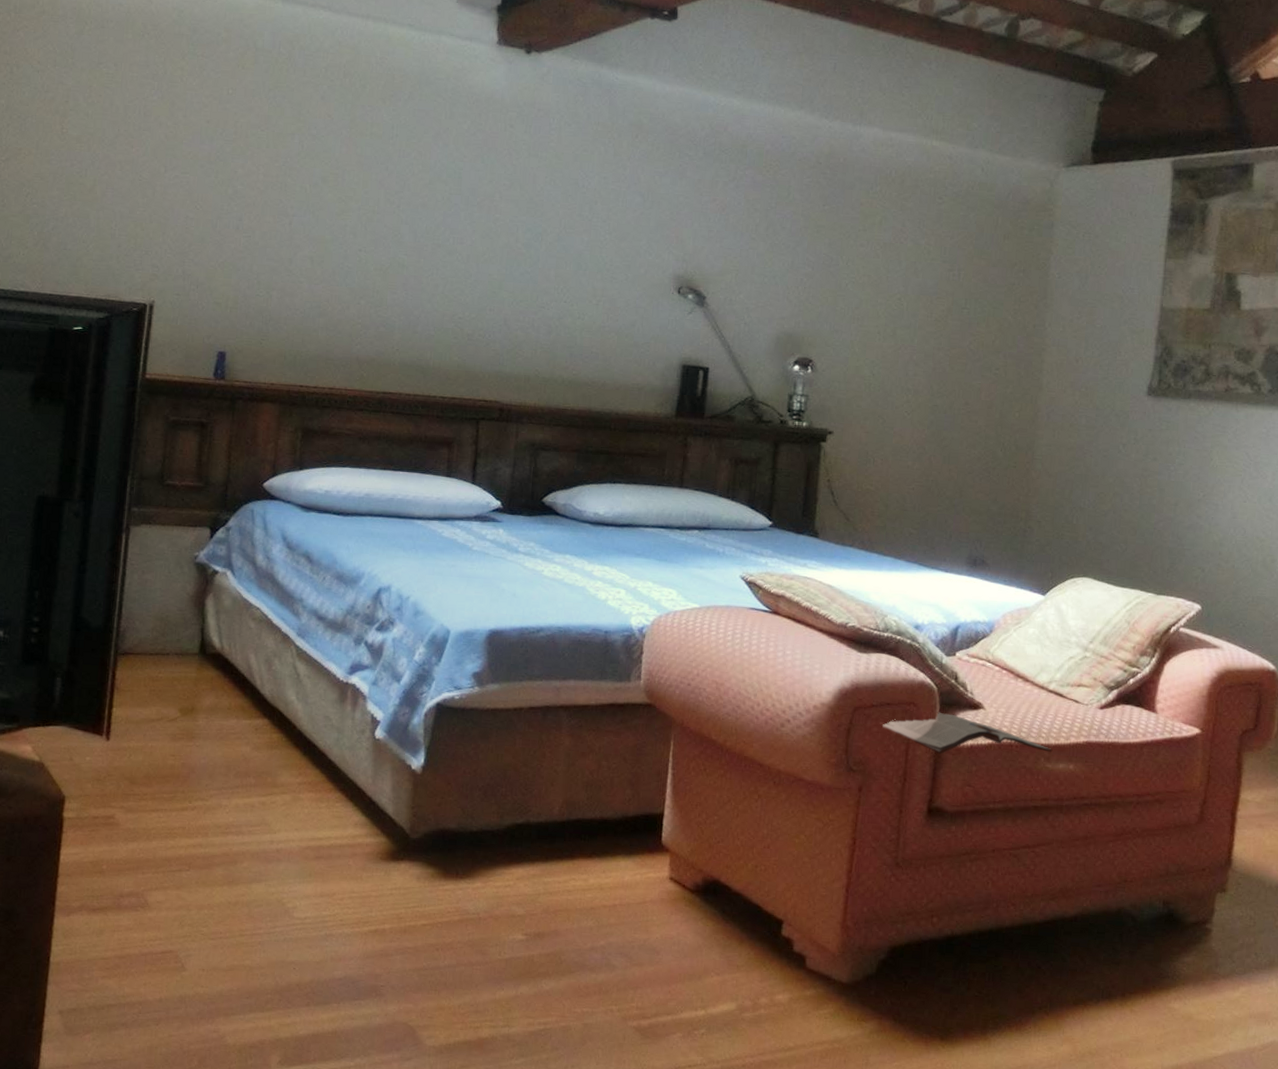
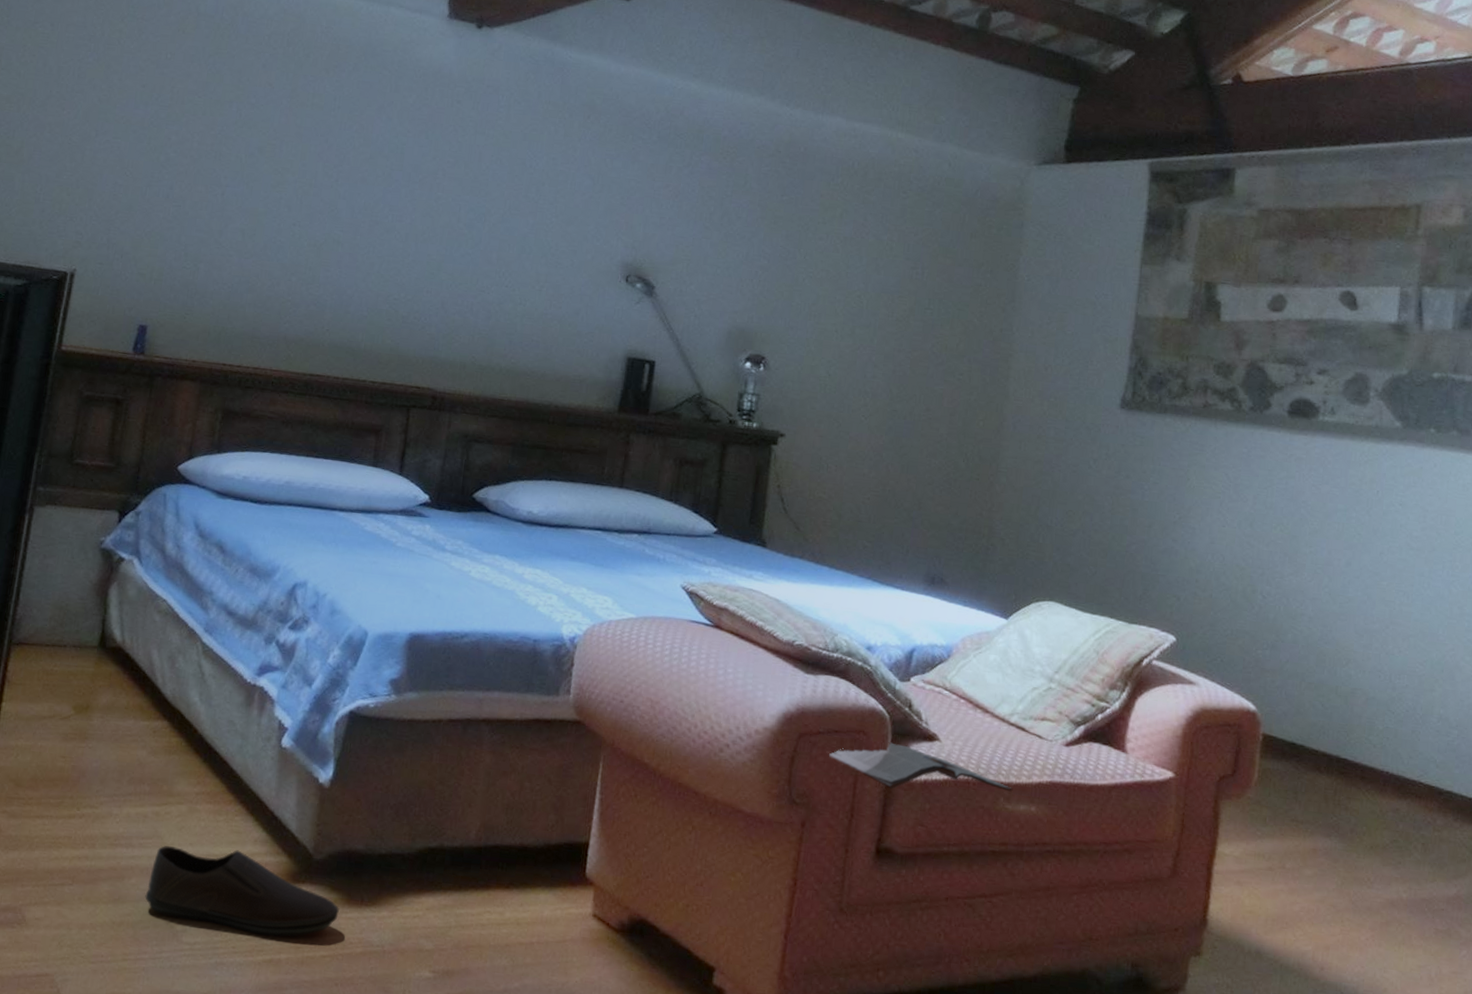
shoe: none [257,832,436,909] -> present [145,846,339,936]

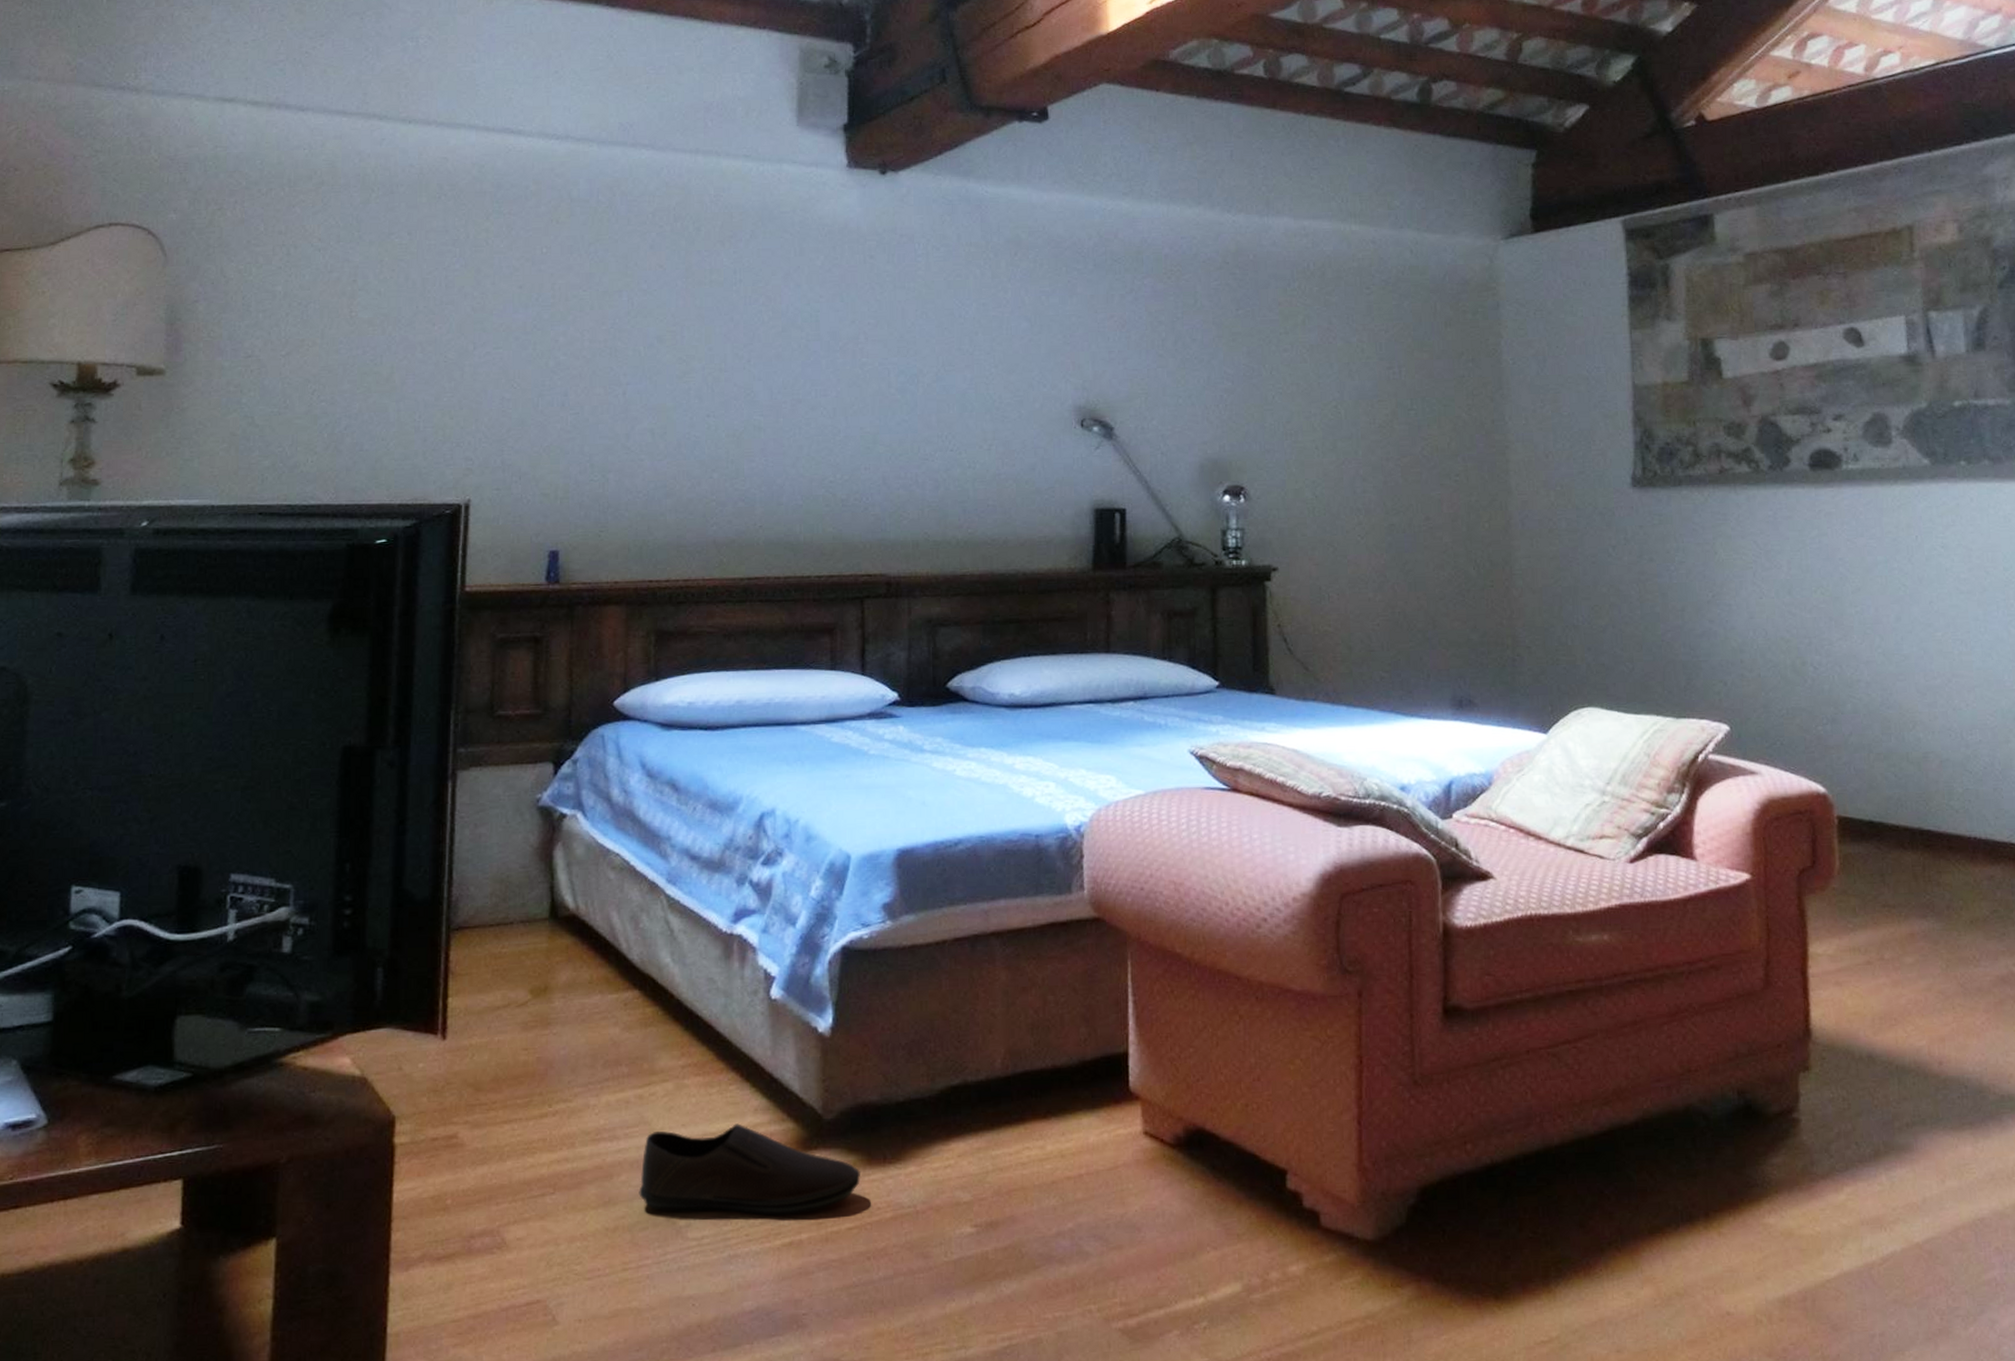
magazine: present [829,741,1013,792] -> none [1377,887,1581,940]

